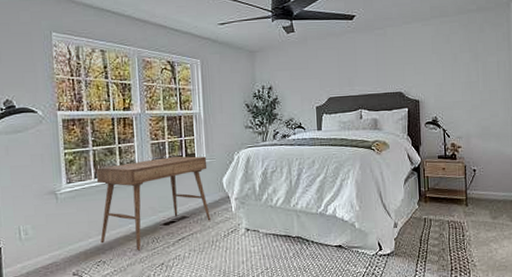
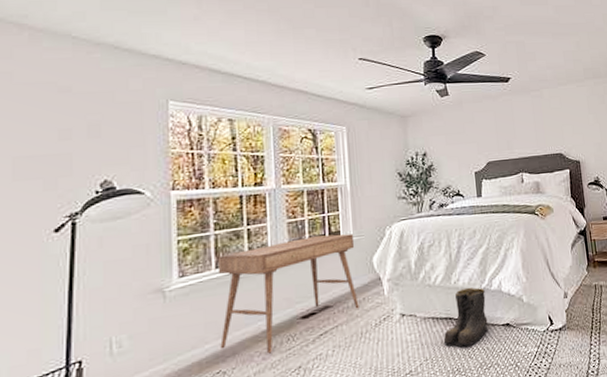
boots: none [282,211,322,262] -> present [443,287,489,347]

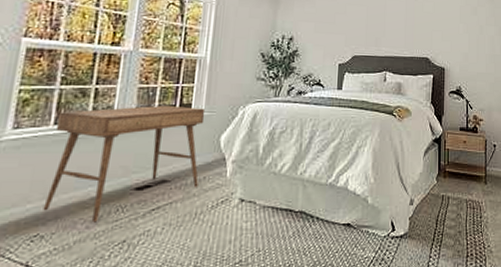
boots: present [443,287,489,347] -> none [279,181,330,242]

